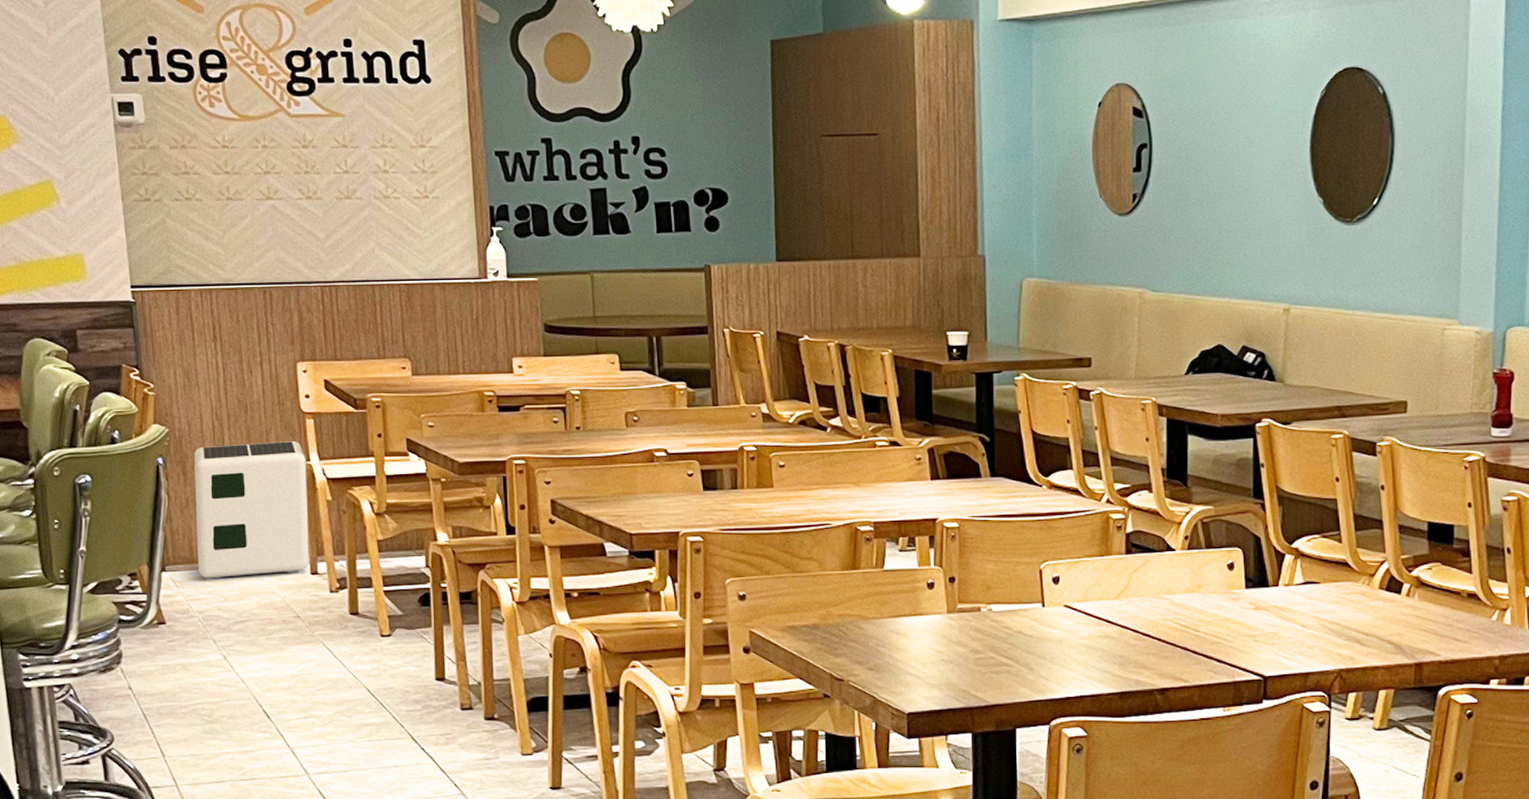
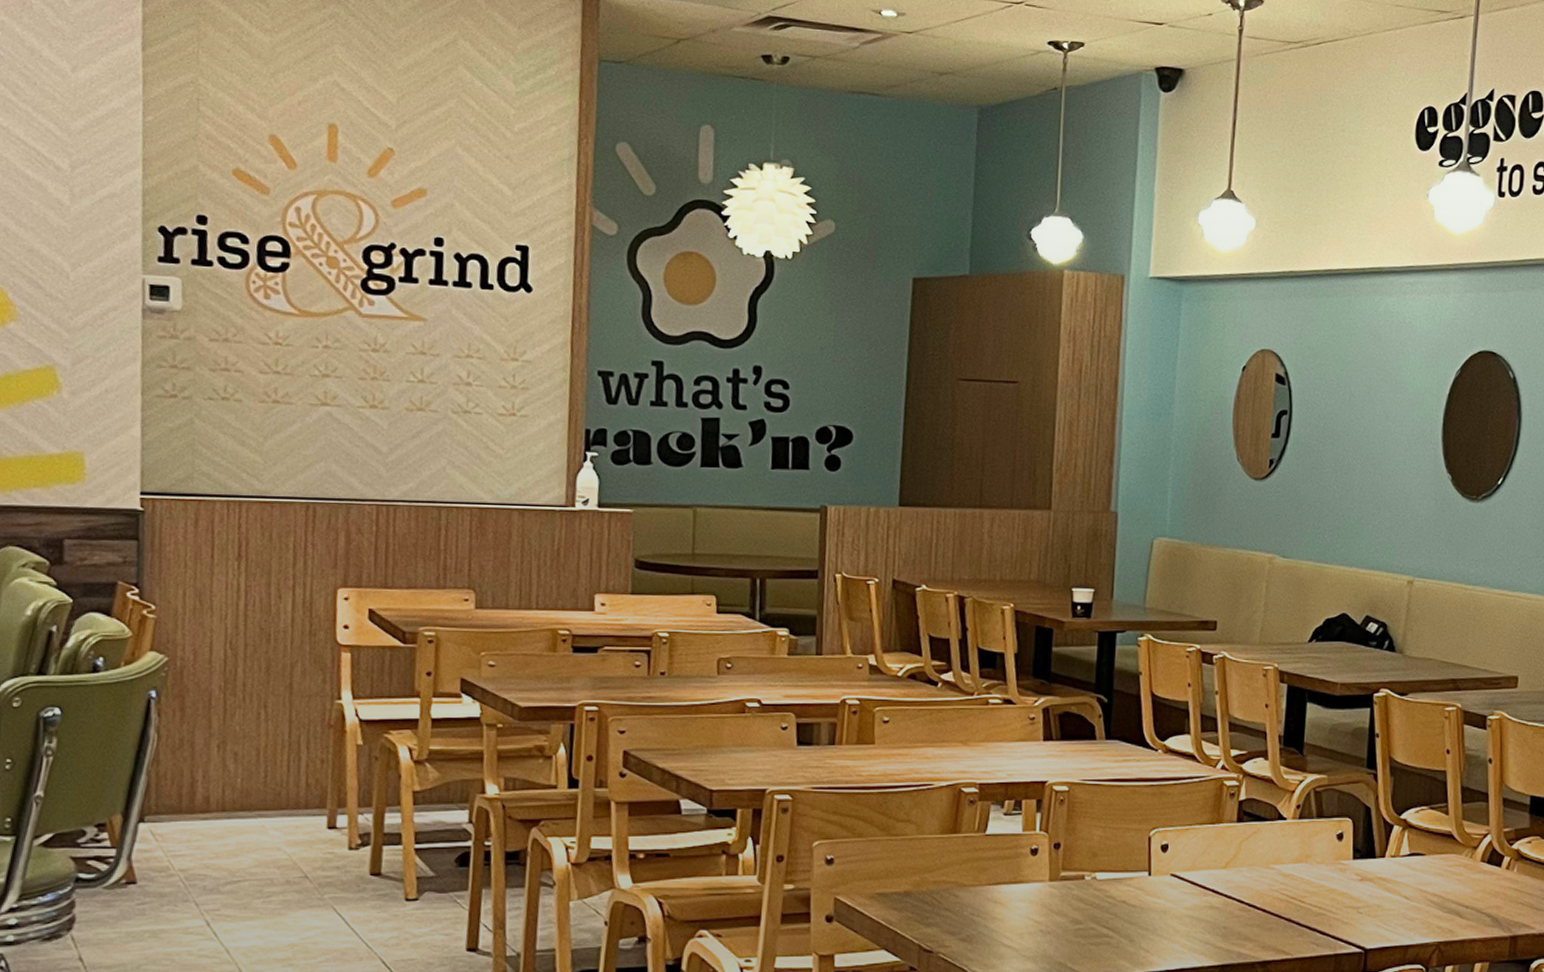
air purifier: present [193,441,309,579] -> none [186,676,337,832]

